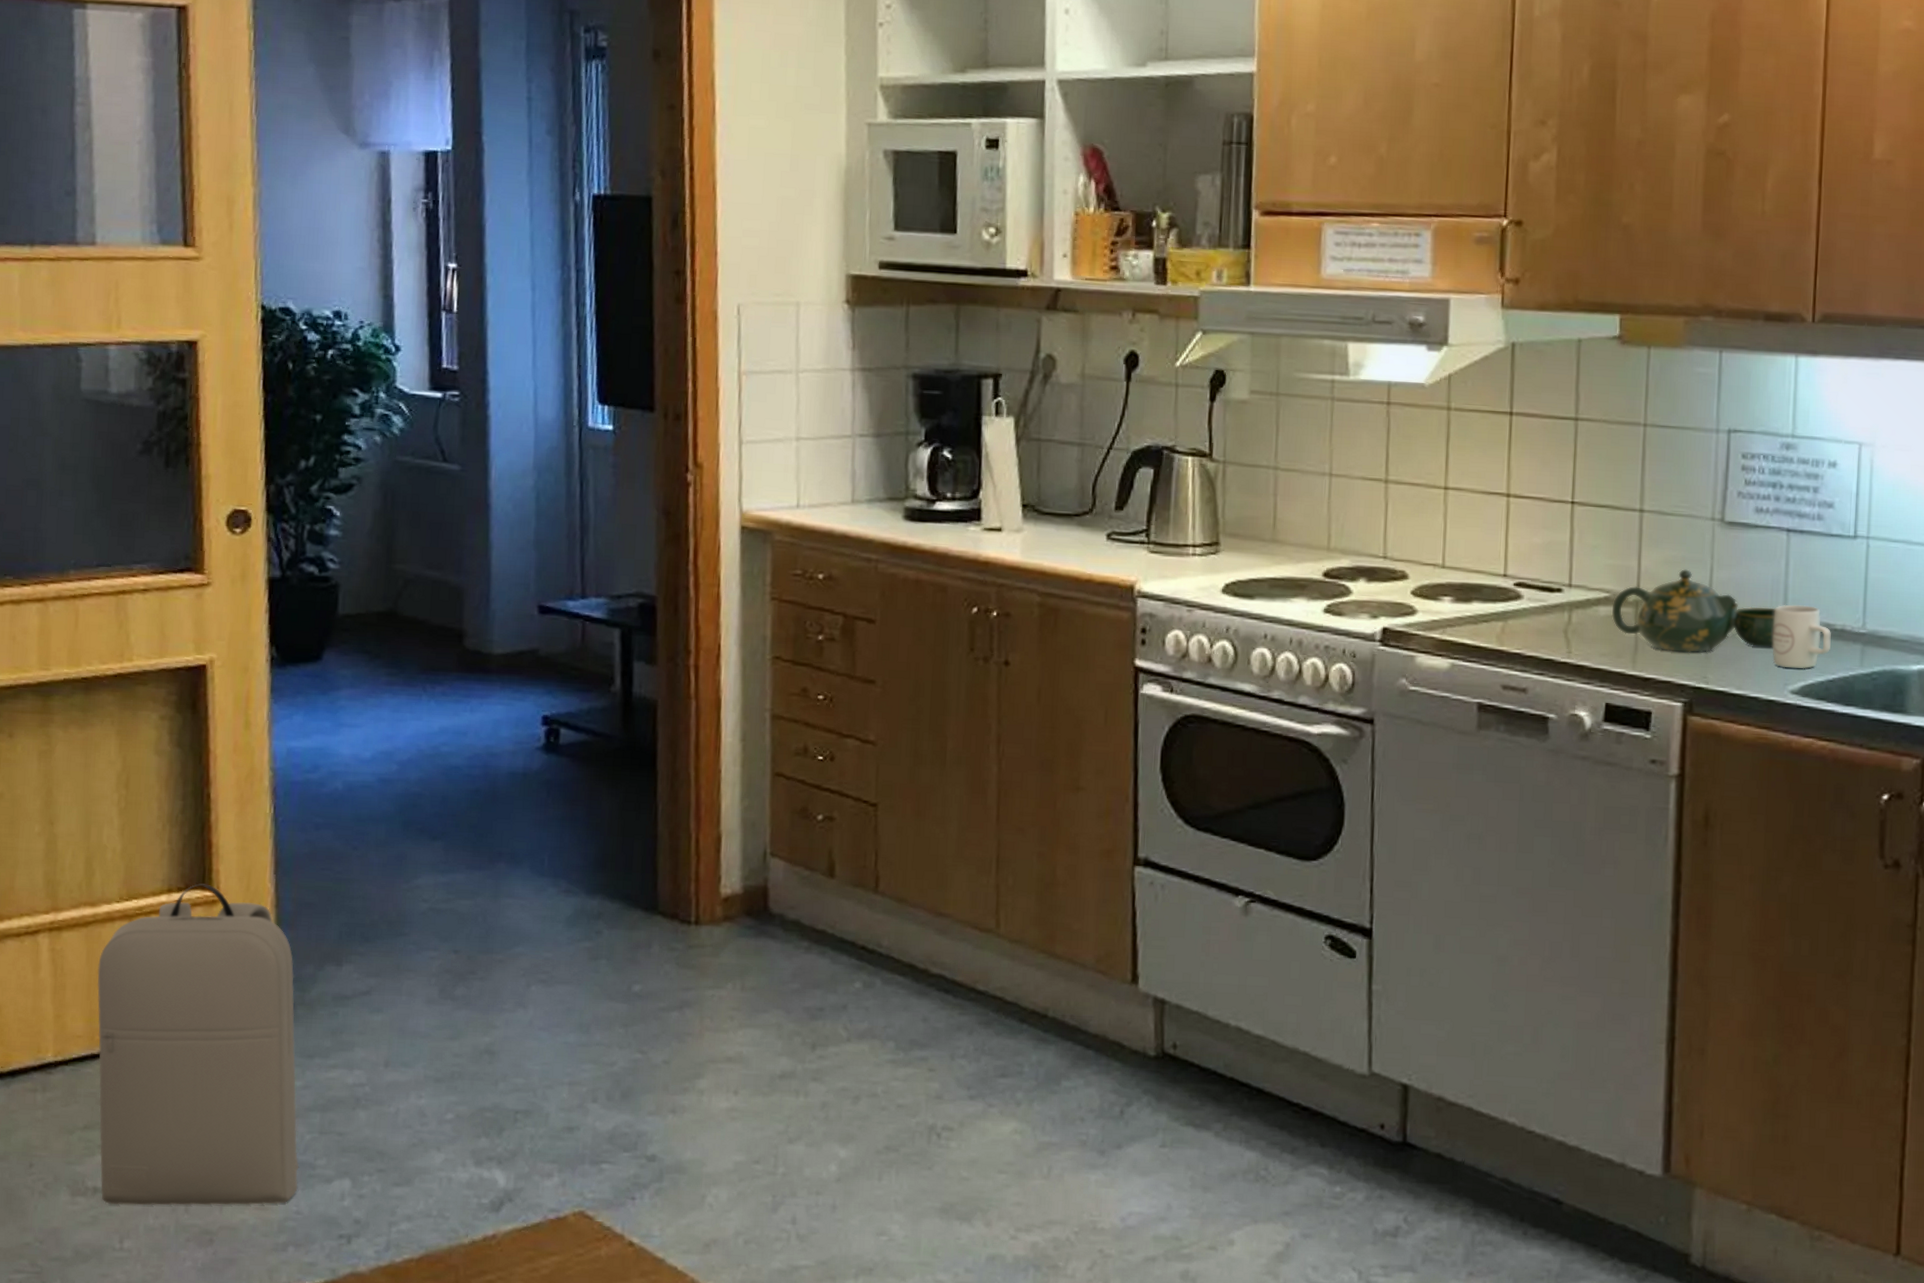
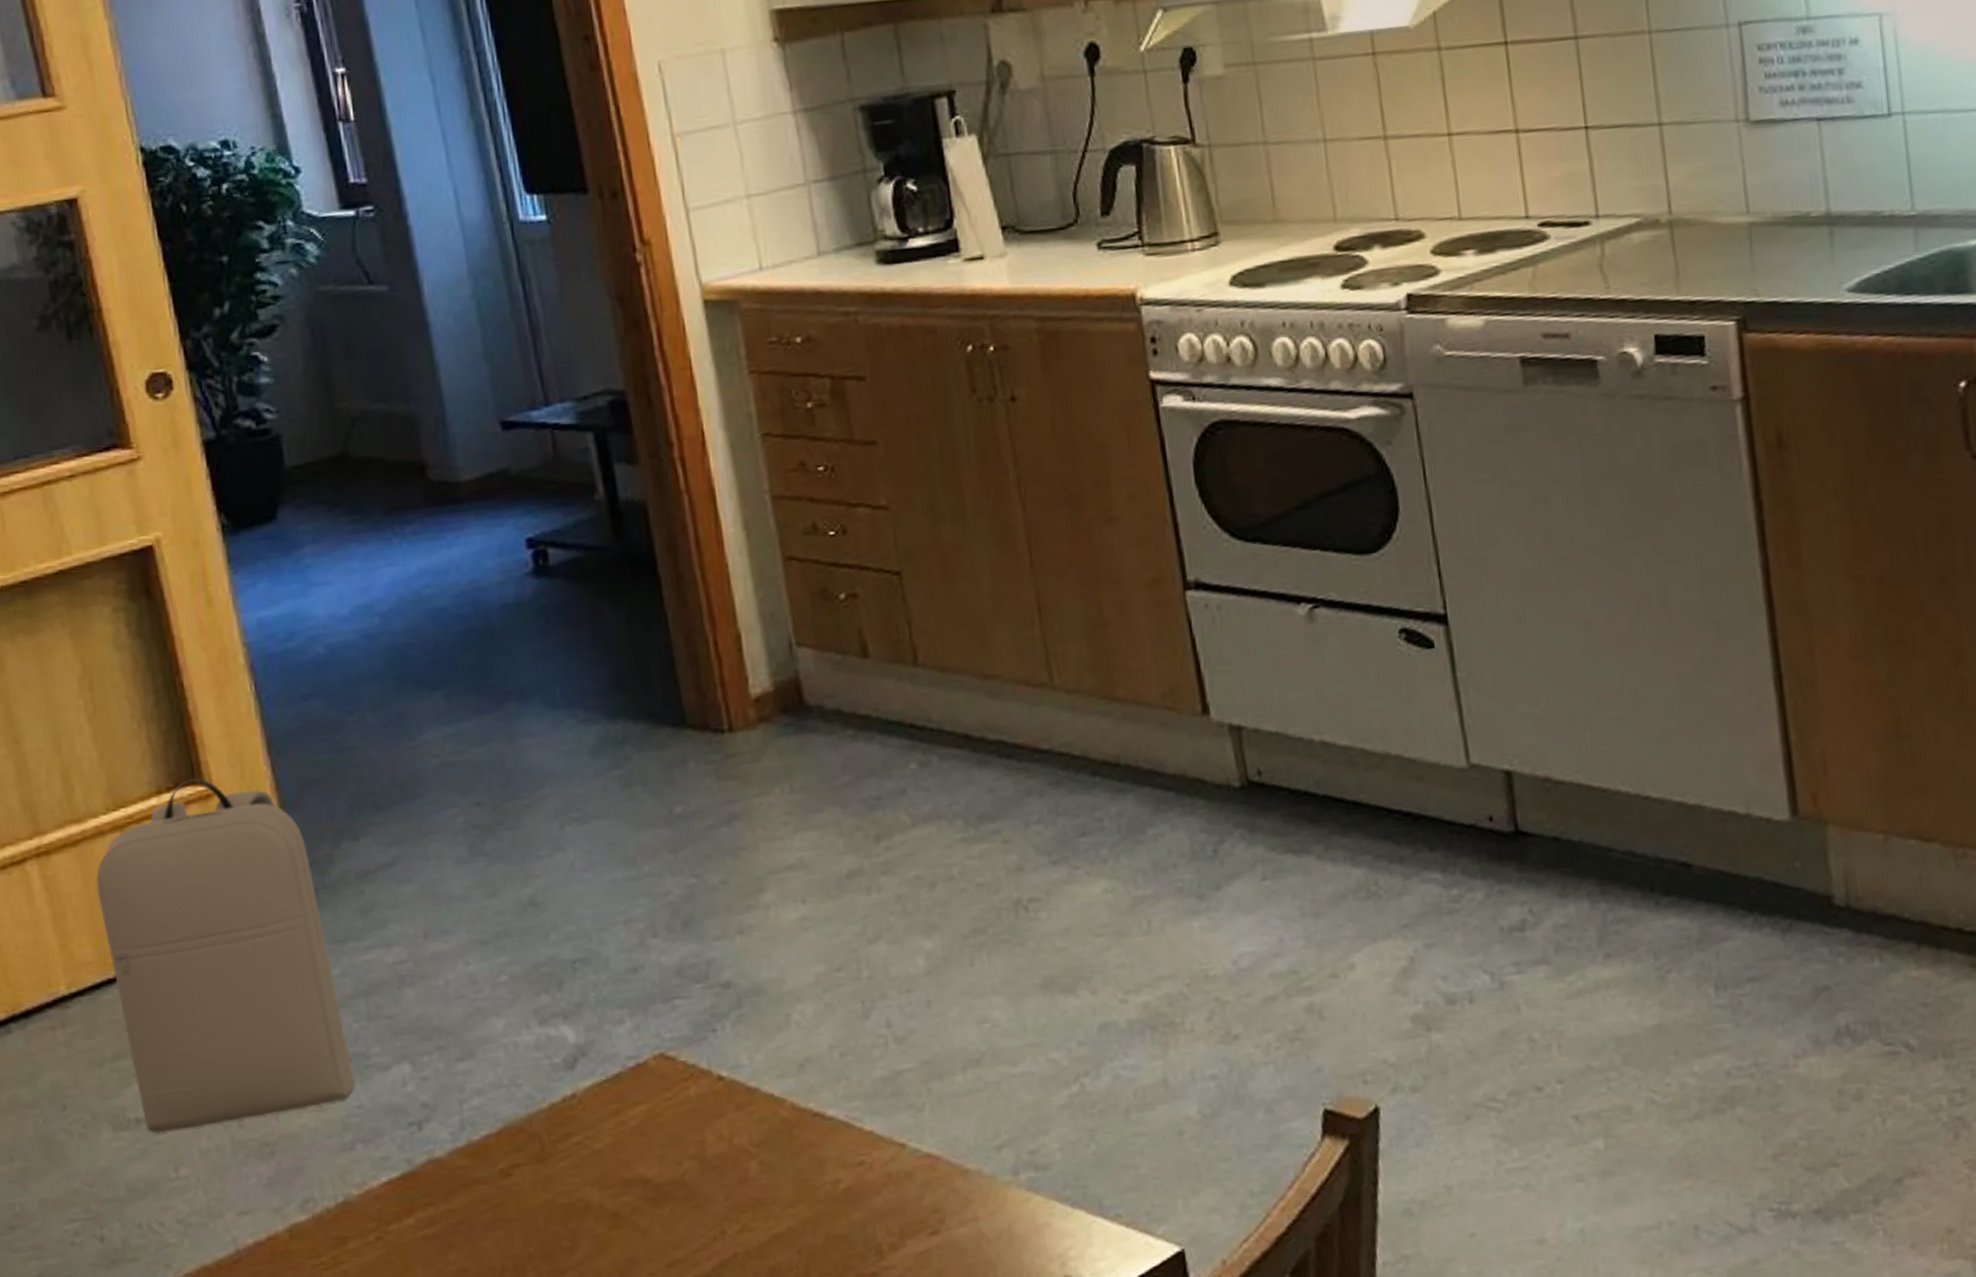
tea set: present [1611,569,1775,653] -> none [1644,178,1821,269]
mug: present [1771,604,1832,669] -> none [1816,195,1883,267]

